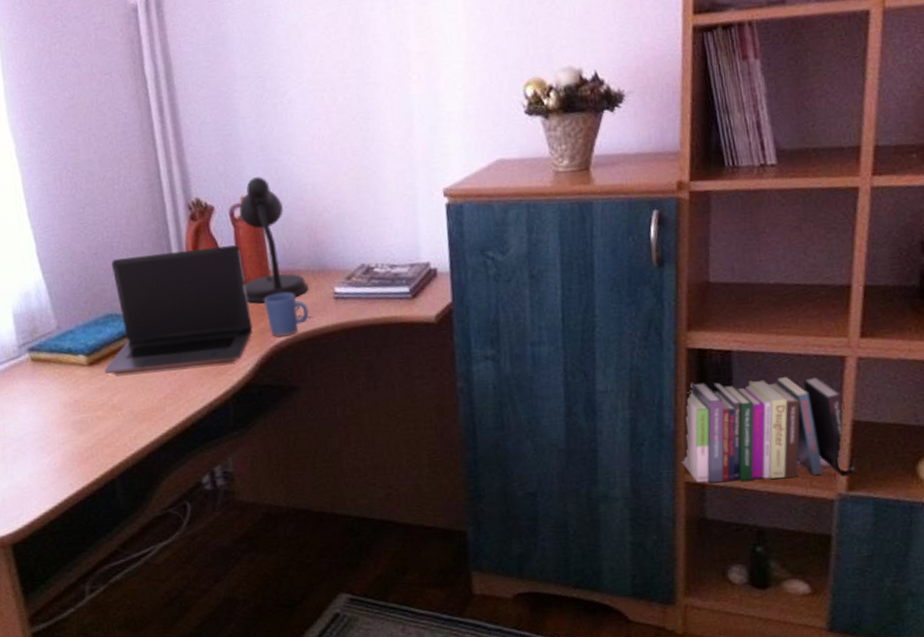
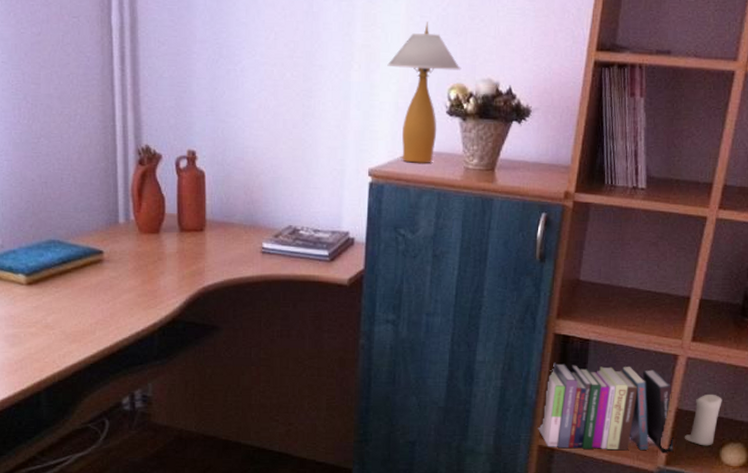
laptop computer: present [104,245,253,375] -> none [41,190,185,298]
desk lamp: present [239,177,314,319] -> none [181,134,241,268]
mug: present [264,292,309,337] -> none [198,241,237,281]
table lamp: none [450,14,536,175] -> present [387,21,462,163]
candle: none [867,398,911,463] -> present [684,394,722,446]

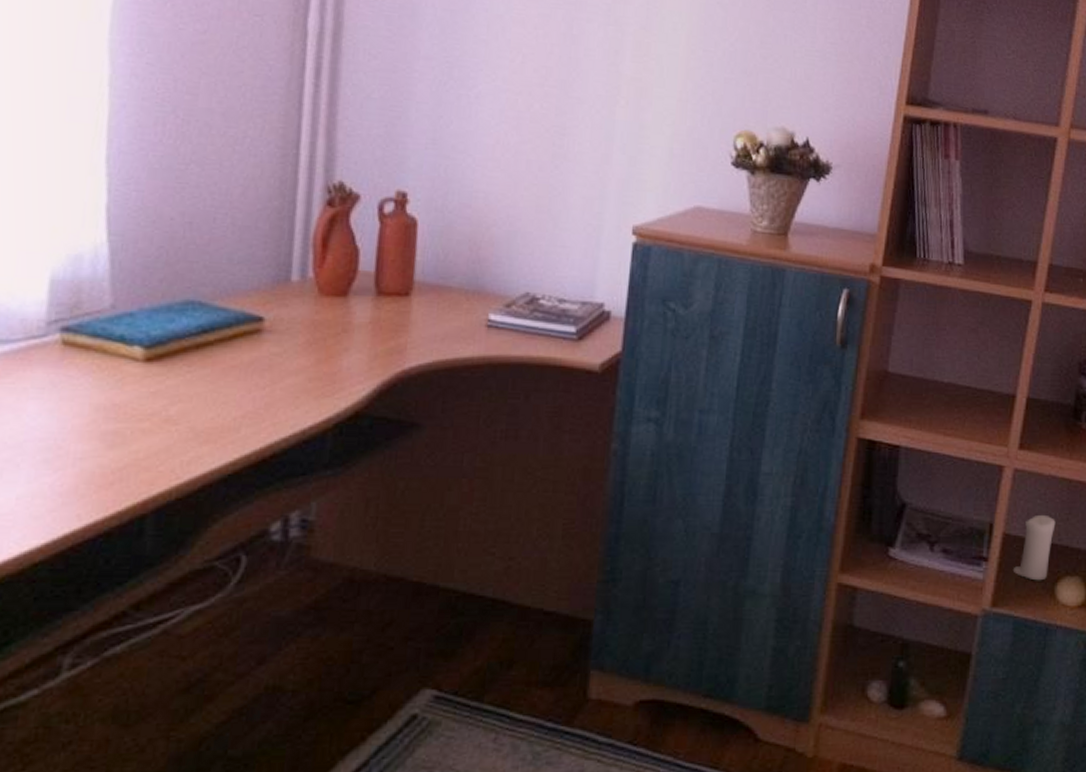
table lamp: present [387,21,462,163] -> none [661,57,751,223]
books: present [537,362,673,452] -> none [836,474,1000,590]

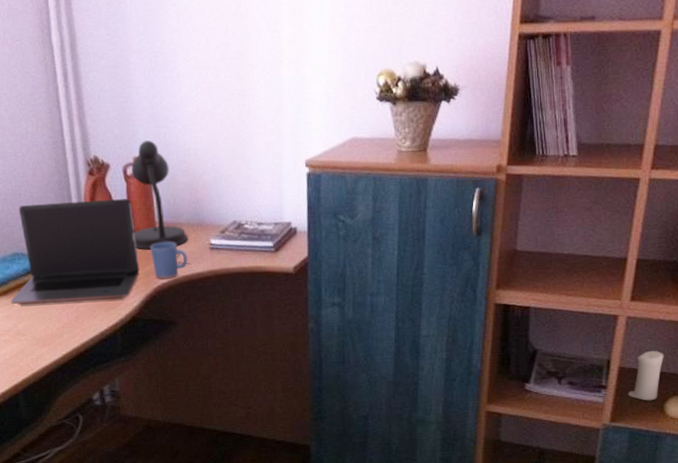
laptop computer: none [165,234,383,383] -> present [10,199,140,305]
desk lamp: none [378,171,458,346] -> present [131,140,192,265]
mug: none [399,309,453,362] -> present [150,241,188,279]

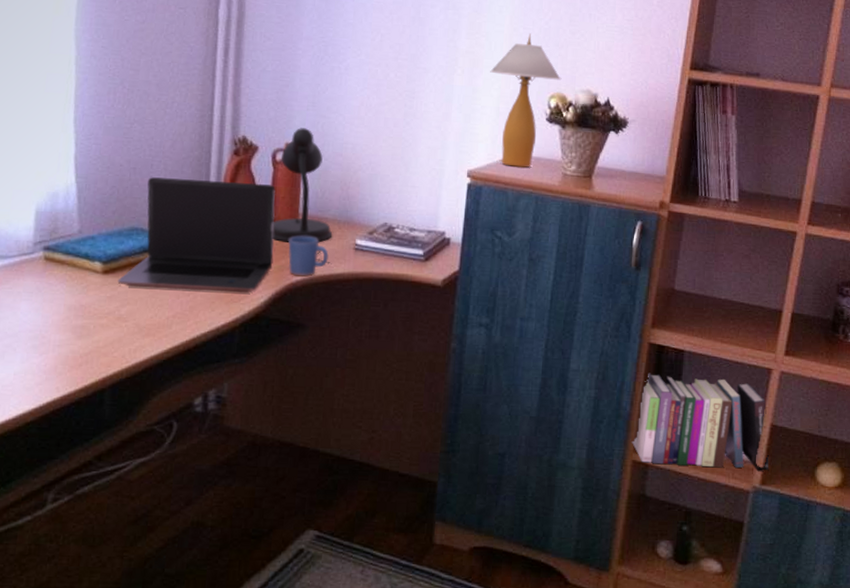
table lamp: none [316,11,388,151] -> present [490,33,562,168]
books: none [484,329,617,413] -> present [631,373,769,471]
candle: present [628,350,664,401] -> none [779,410,816,465]

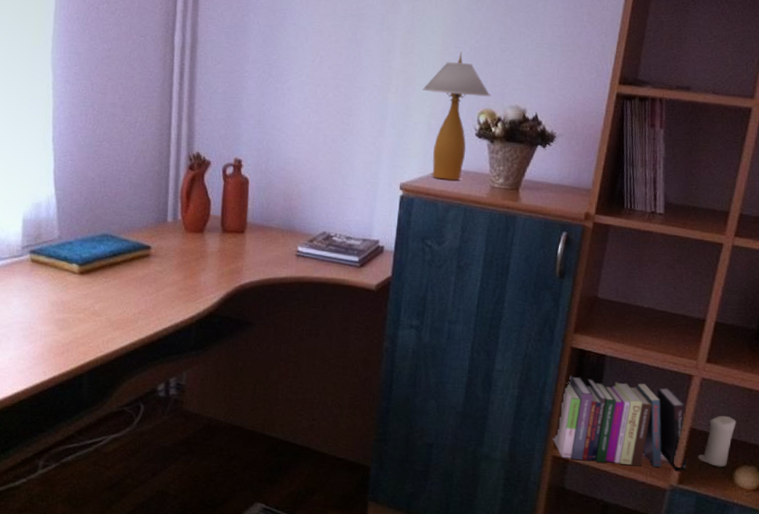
laptop computer: present [117,177,276,292] -> none [92,189,226,293]
desk lamp: present [272,128,333,265] -> none [223,144,277,269]
mug: present [288,235,329,277] -> none [237,242,273,280]
candle: none [779,410,816,465] -> present [697,415,737,467]

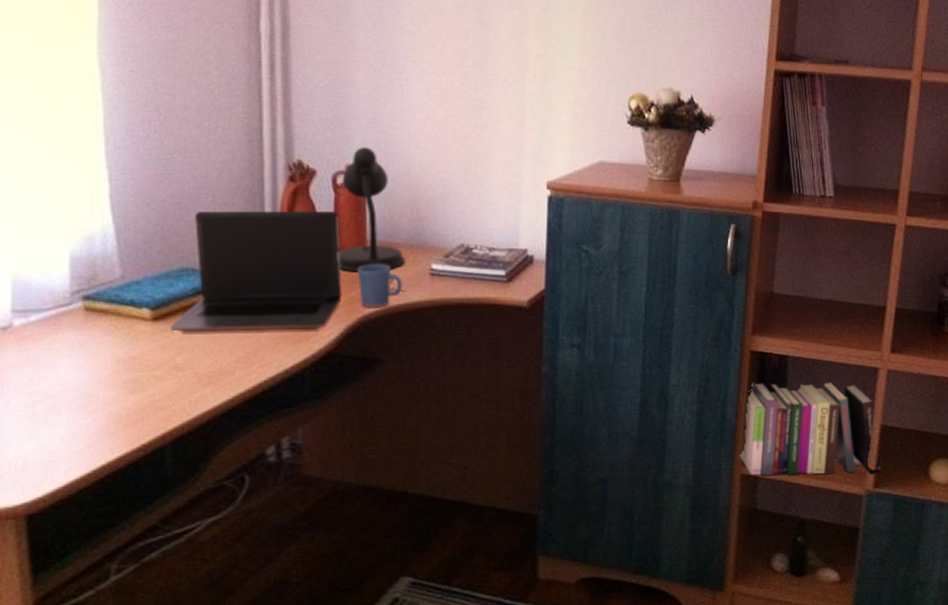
laptop computer: none [92,189,226,293] -> present [170,211,342,332]
desk lamp: none [223,144,277,269] -> present [338,147,407,293]
mug: none [237,242,273,280] -> present [357,264,403,308]
table lamp: present [422,52,491,181] -> none [564,31,641,175]
candle: present [697,415,737,467] -> none [891,407,926,464]

